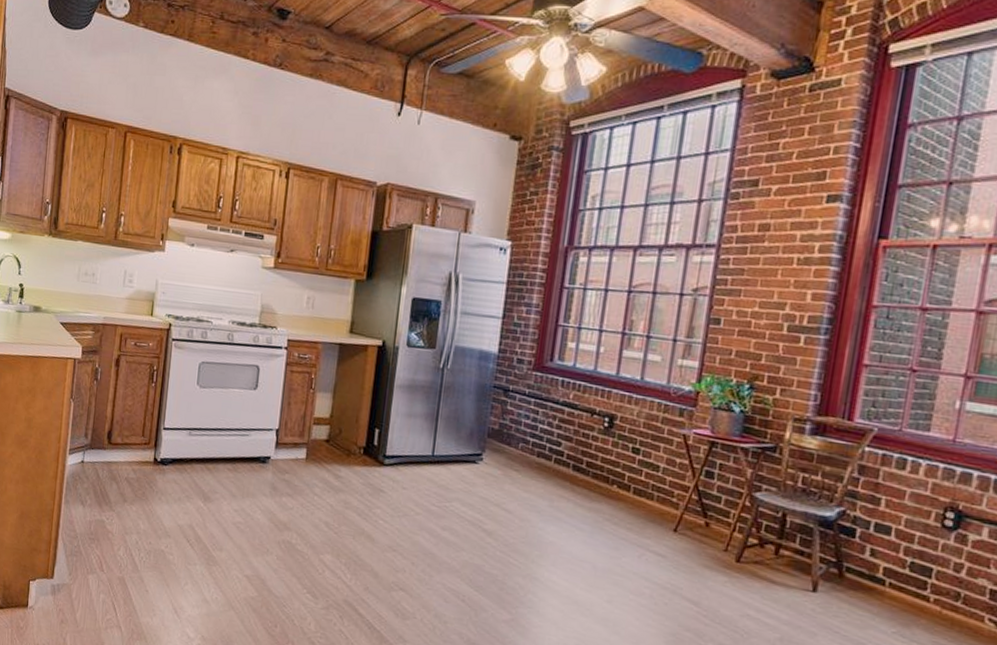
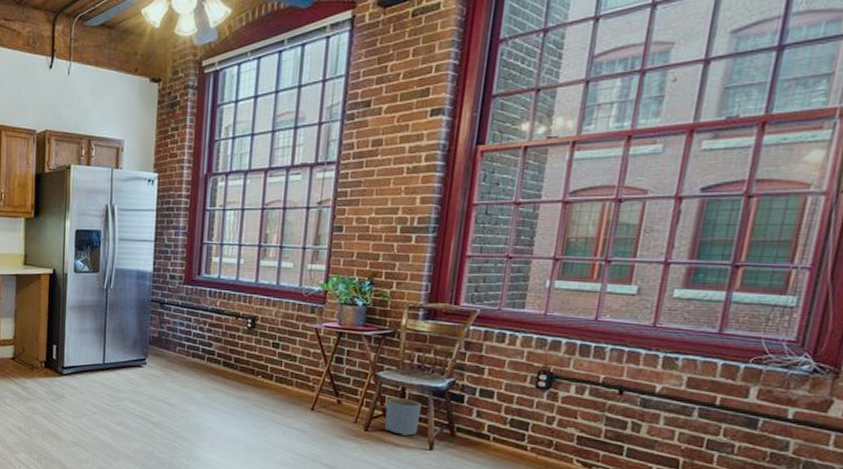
planter: none [760,524,805,573] -> present [384,398,422,437]

